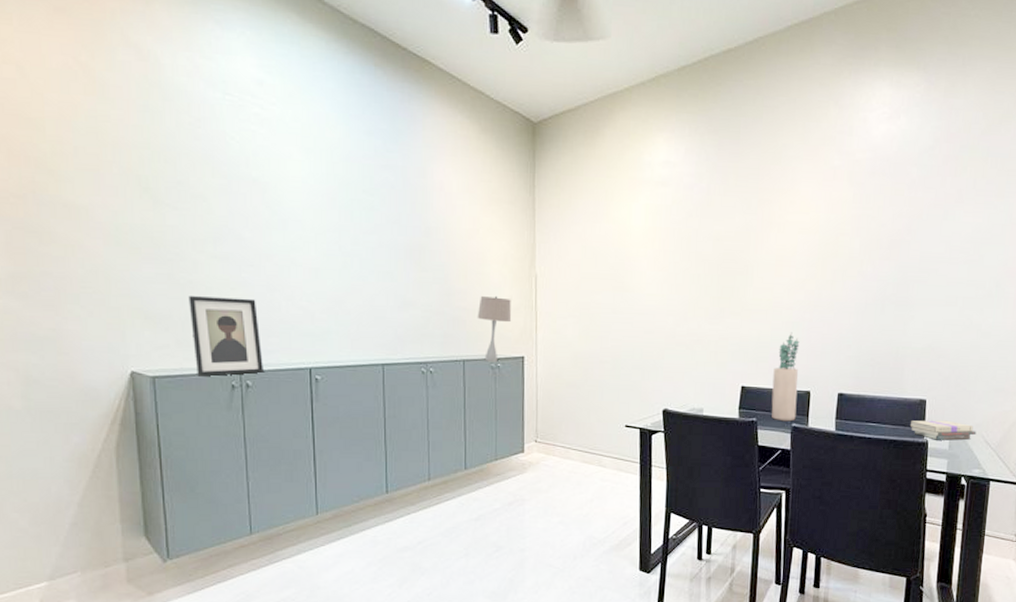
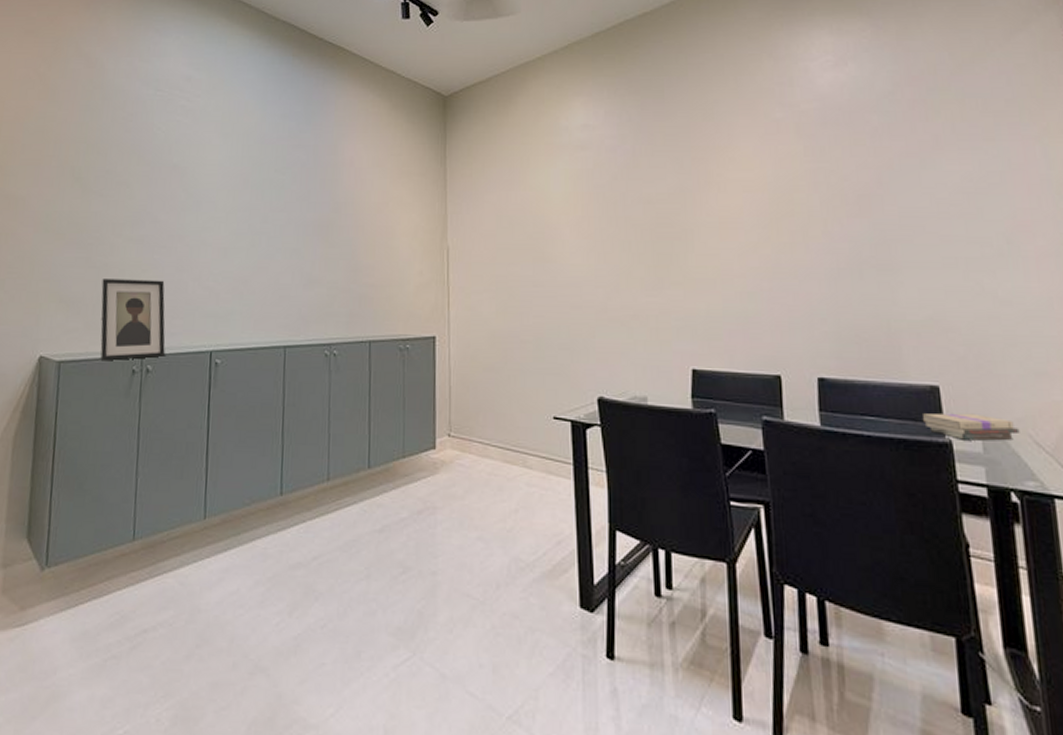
table lamp: present [477,295,512,363] -> none [384,270,422,344]
vase: present [771,332,800,422] -> none [730,304,766,414]

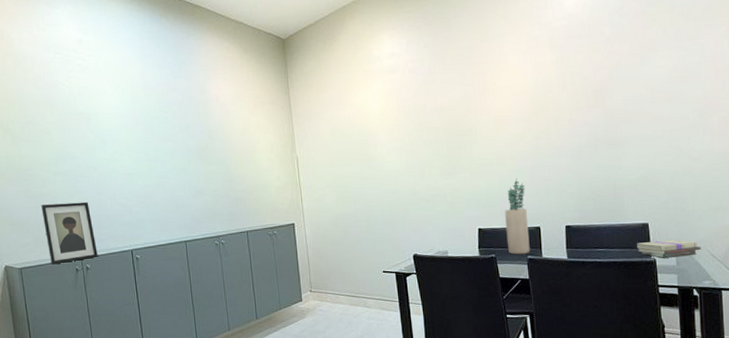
vase: none [730,304,766,414] -> present [505,178,530,255]

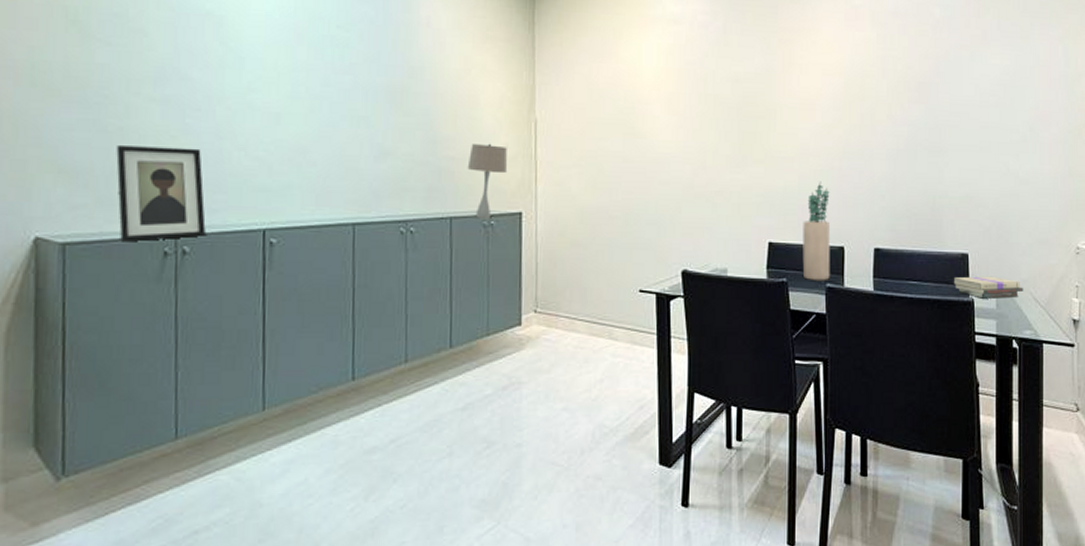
table lamp: none [254,177,282,231] -> present [467,143,508,220]

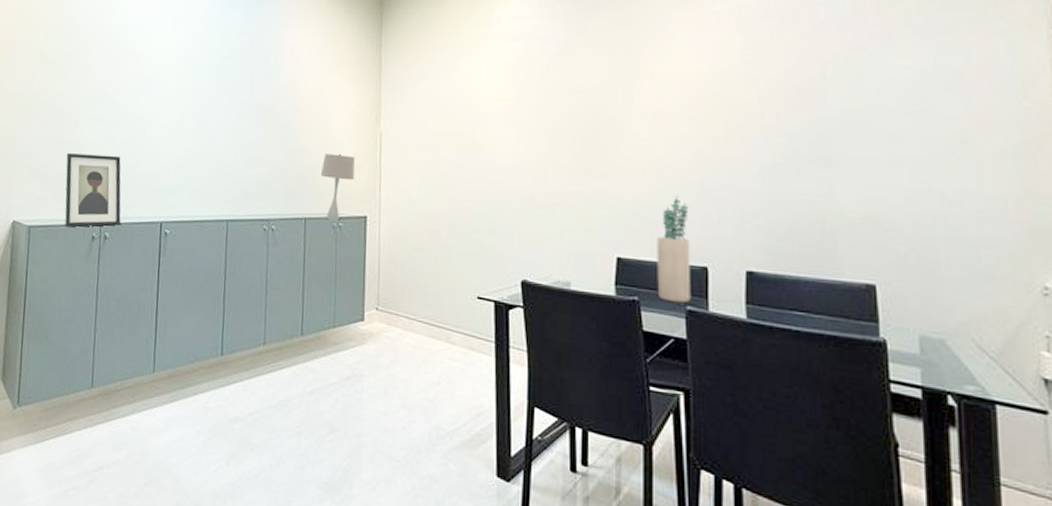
books: present [953,276,1024,299] -> none [855,311,962,343]

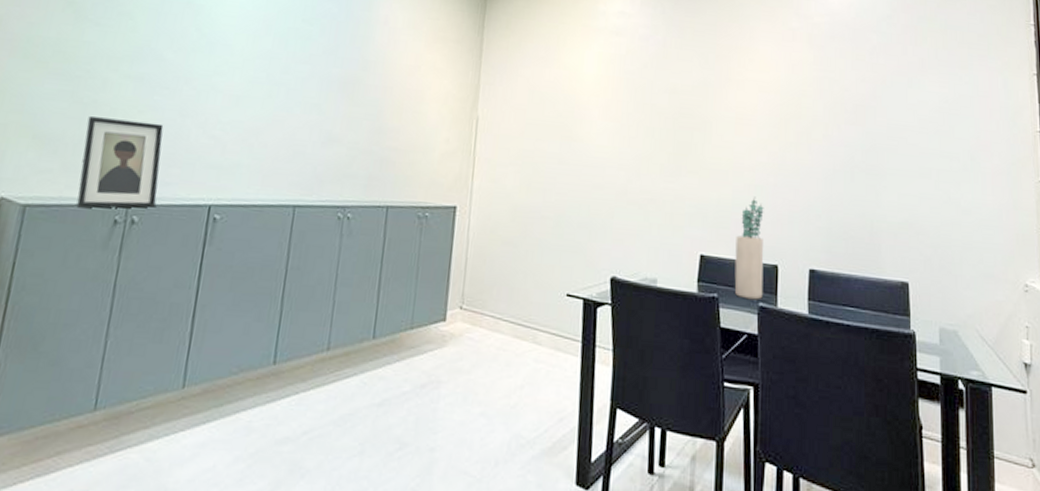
table lamp: present [320,153,355,222] -> none [407,136,448,212]

